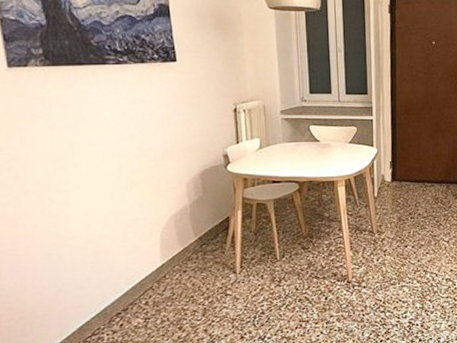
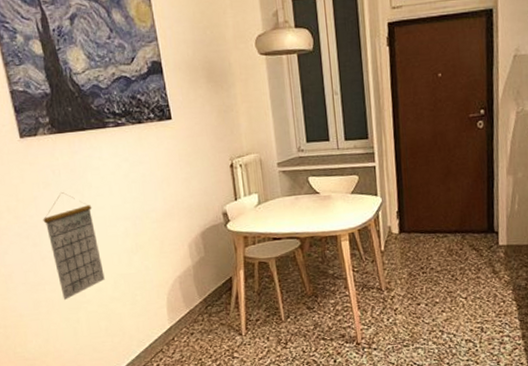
calendar: none [28,126,94,236] -> present [43,192,105,301]

